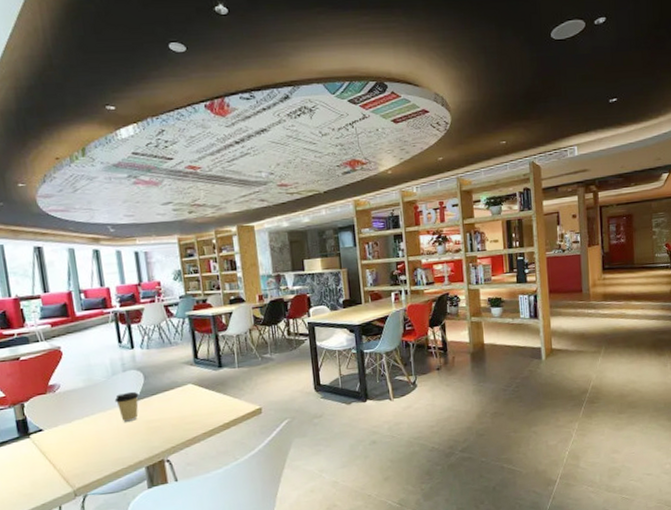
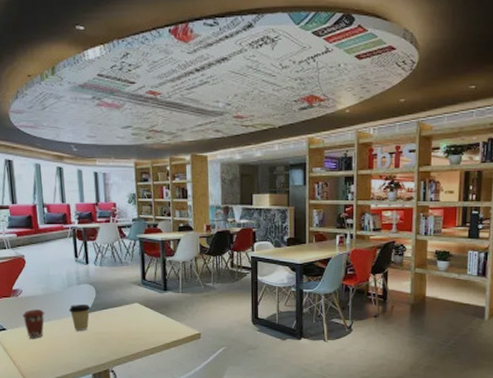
coffee cup: none [61,403,88,437] -> present [22,309,45,339]

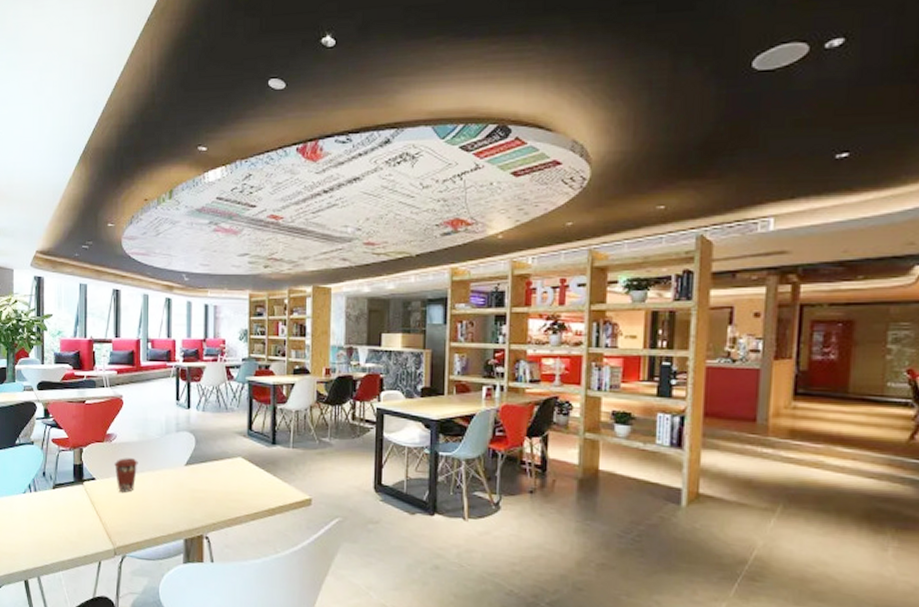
coffee cup: present [69,304,91,332] -> none [164,454,189,488]

